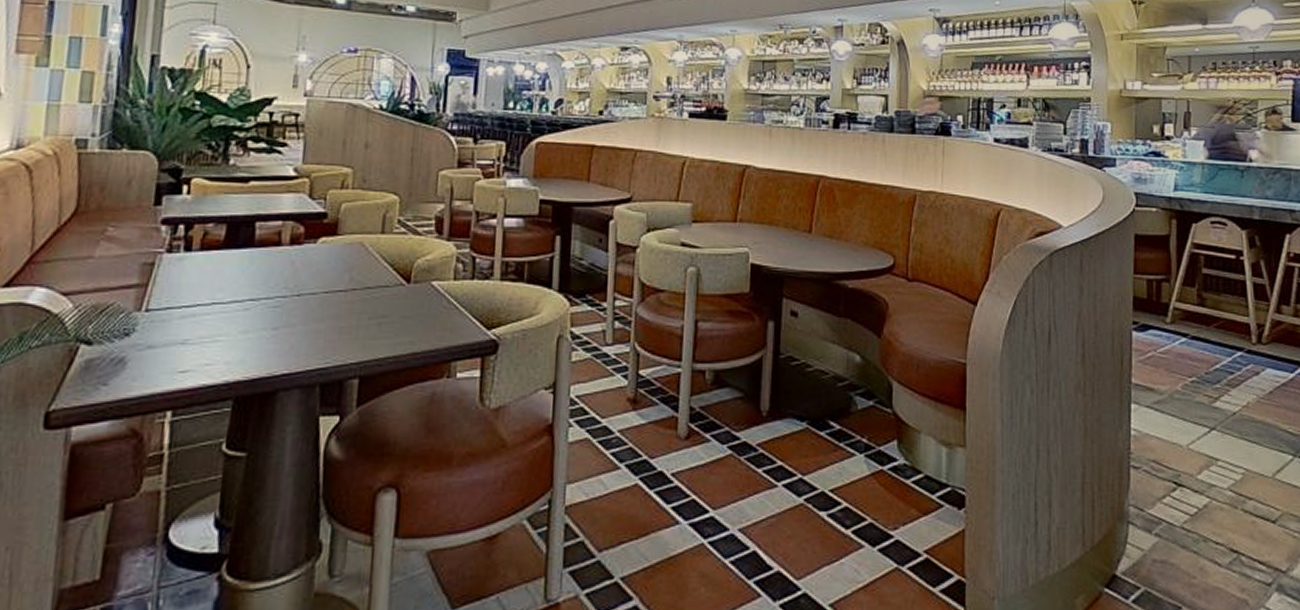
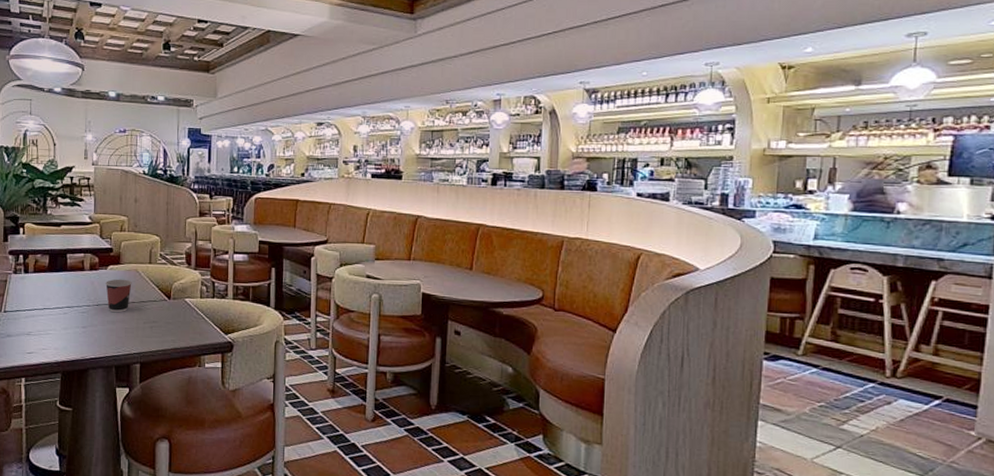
cup: none [313,256,354,306] -> present [106,279,132,313]

